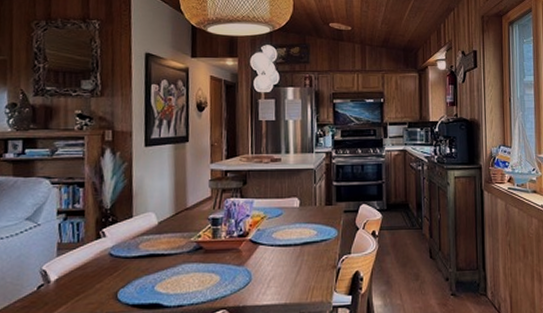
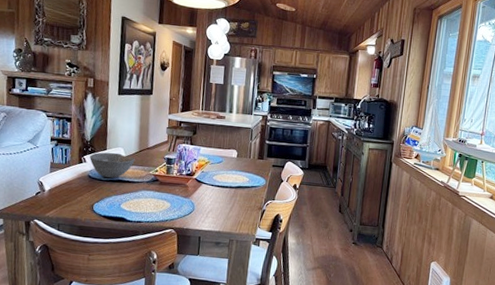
bowl: none [110,219,171,254] -> present [90,152,135,179]

